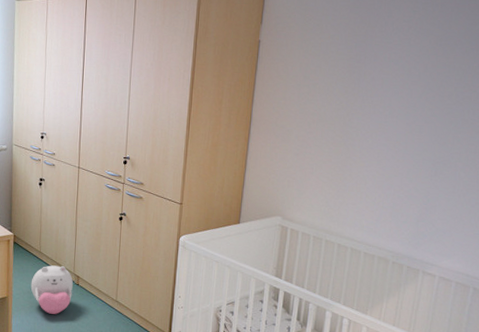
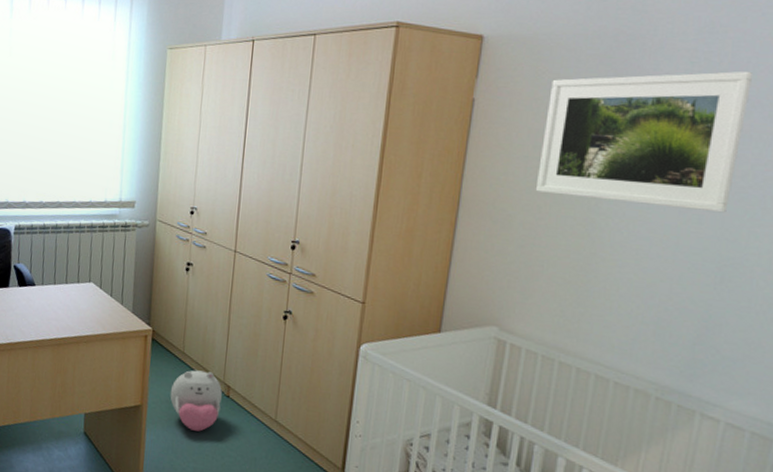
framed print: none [306,17,456,124] -> present [535,71,754,213]

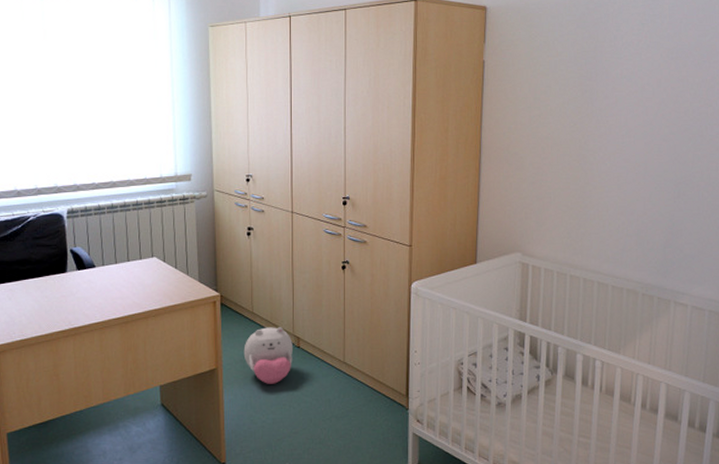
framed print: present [535,71,754,213] -> none [539,29,685,142]

